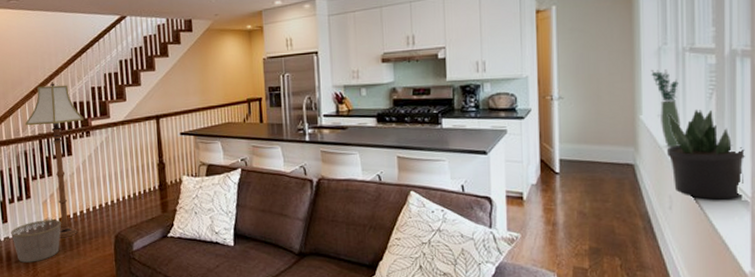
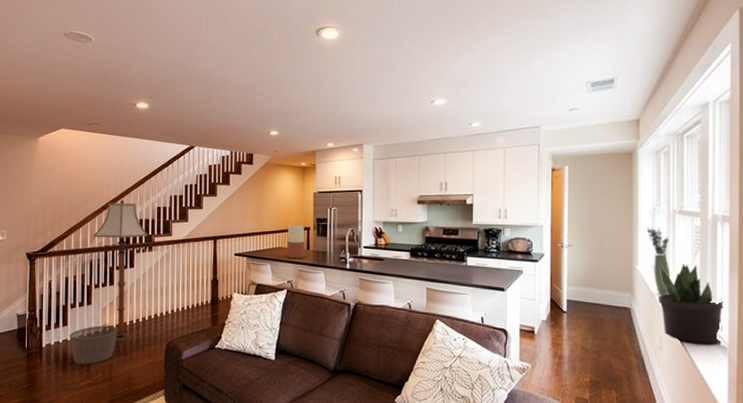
vase: none [236,95,259,135] -> present [287,225,305,259]

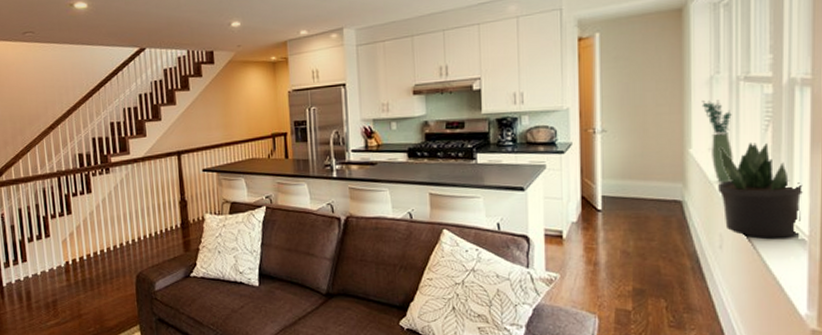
basket: present [69,323,118,365] -> none [30,256,82,303]
floor lamp: present [94,198,148,344] -> none [43,116,103,278]
vase: present [287,225,305,259] -> none [260,130,284,171]

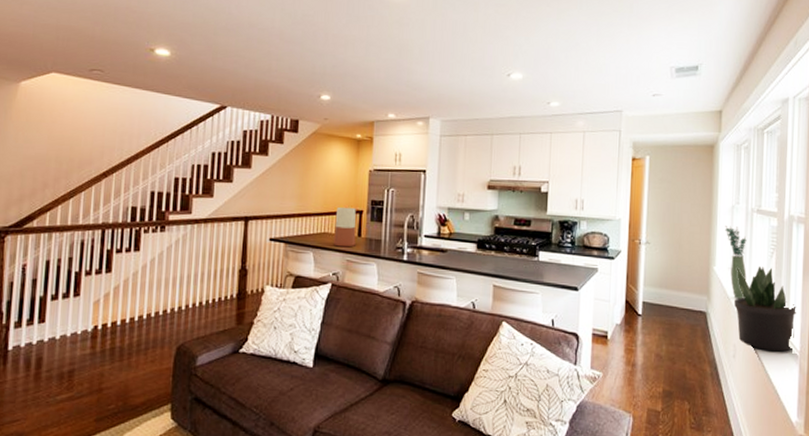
vase: none [260,130,284,171] -> present [334,206,357,248]

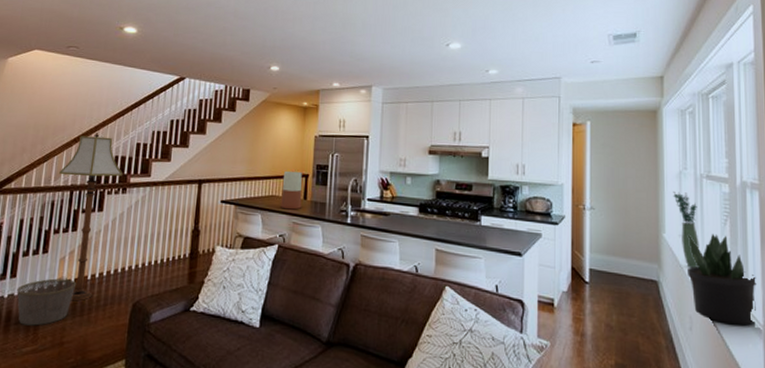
basket: none [47,320,114,373] -> present [17,276,77,326]
floor lamp: none [88,165,161,346] -> present [59,131,123,302]

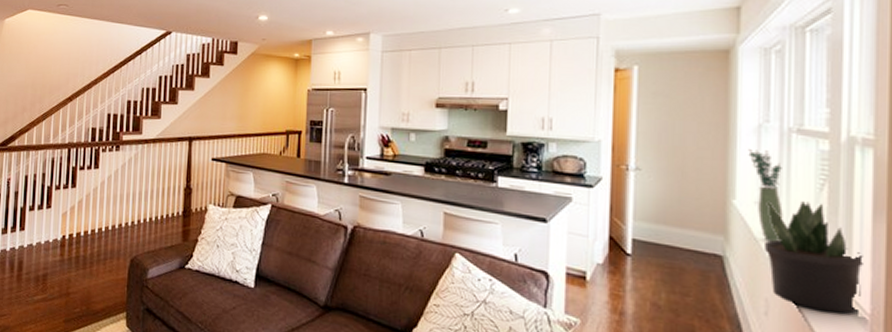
basket: present [17,276,77,326] -> none [26,230,79,277]
floor lamp: present [59,131,123,302] -> none [57,89,116,255]
vase: present [281,170,302,210] -> none [273,127,295,169]

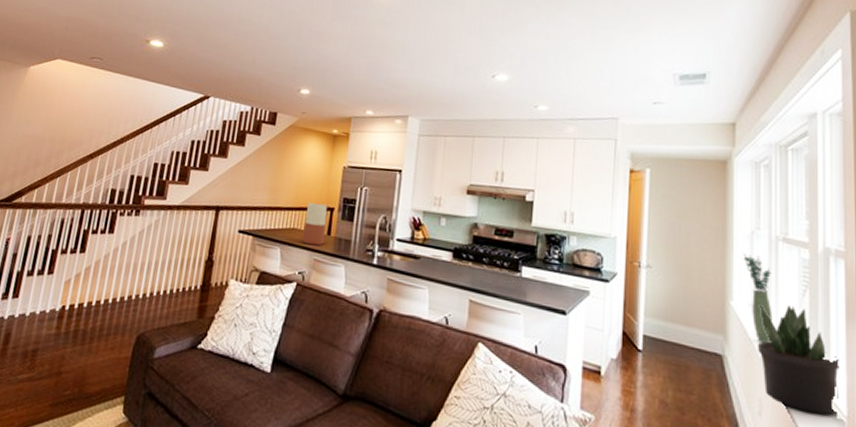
vase: none [273,127,295,169] -> present [302,202,327,246]

